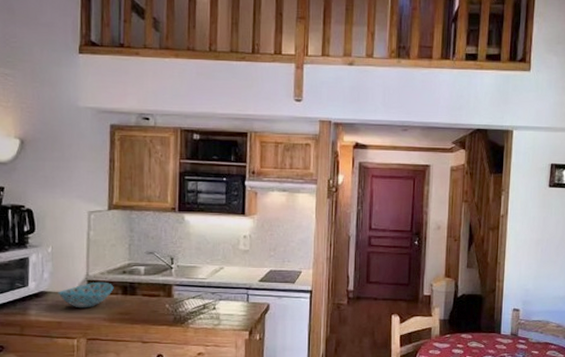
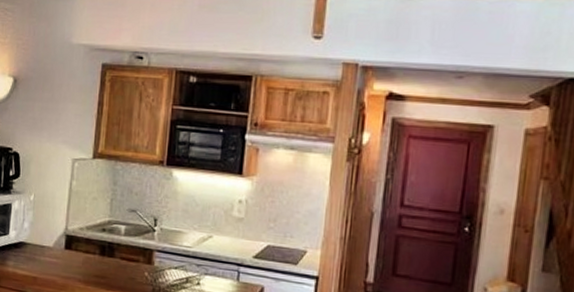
bowl: present [58,281,114,309] -> none [36,237,92,266]

